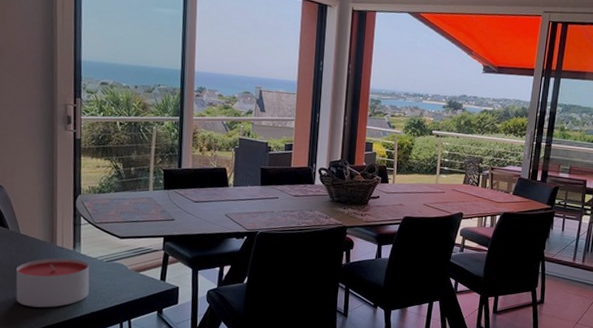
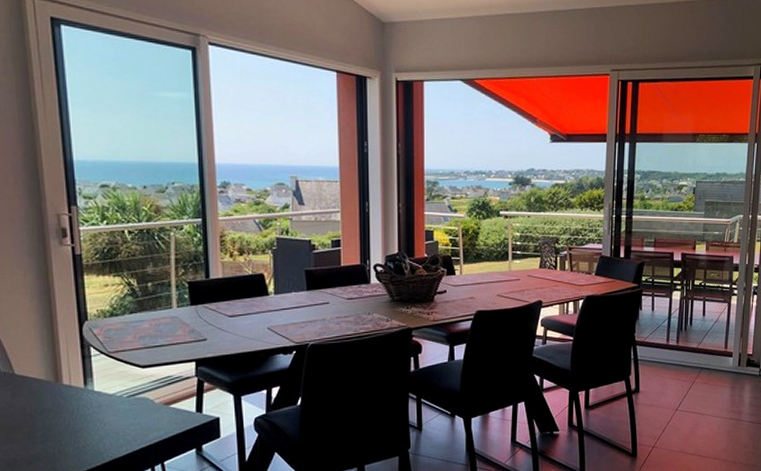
candle: present [16,257,90,308] -> none [14,397,109,461]

